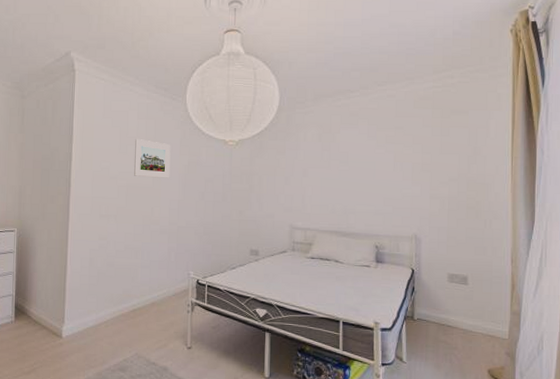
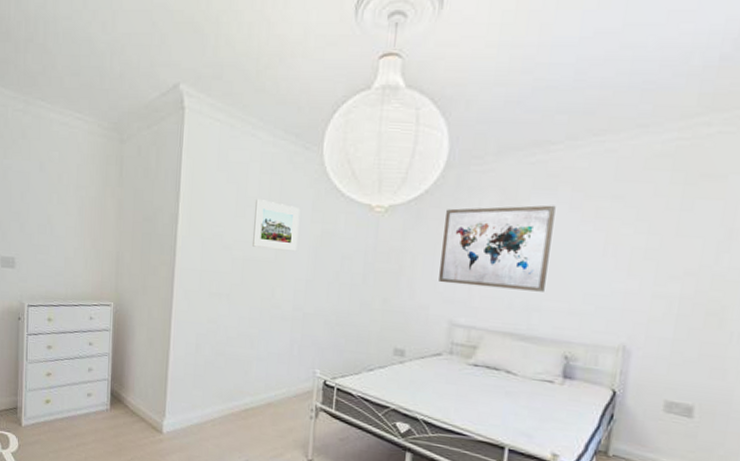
wall art: none [280,135,358,199] -> present [439,205,556,292]

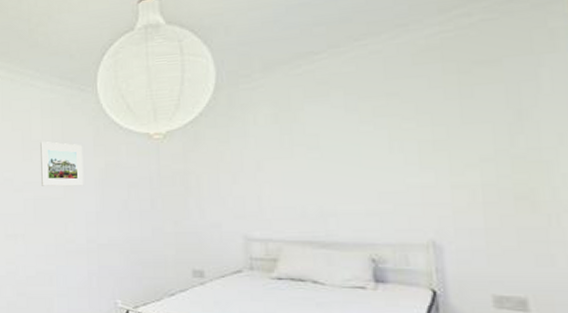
wall art: present [439,205,556,292] -> none [223,110,336,199]

